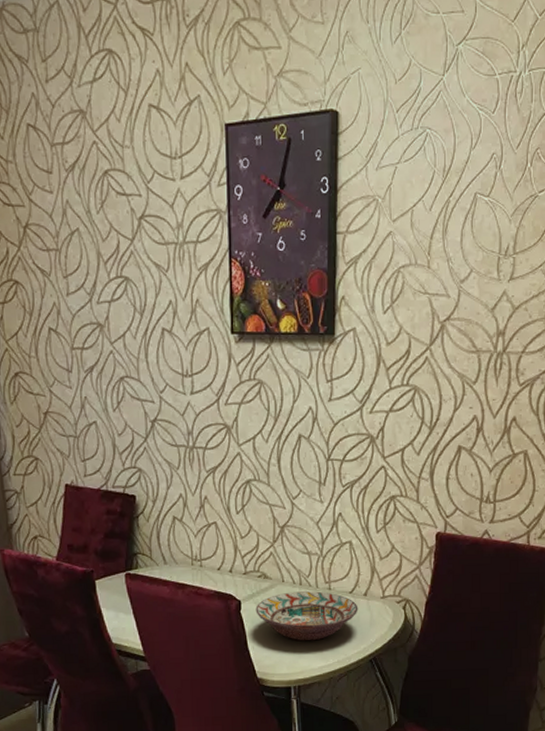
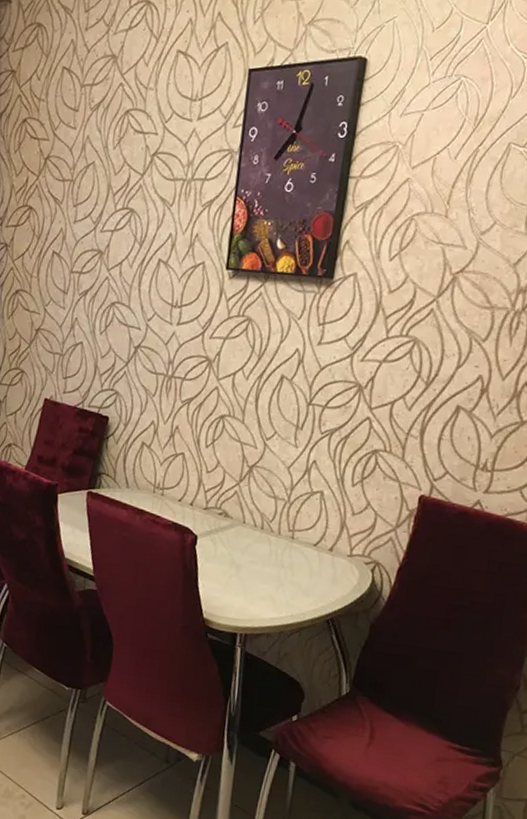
decorative bowl: present [255,591,358,641] -> none [211,534,322,590]

